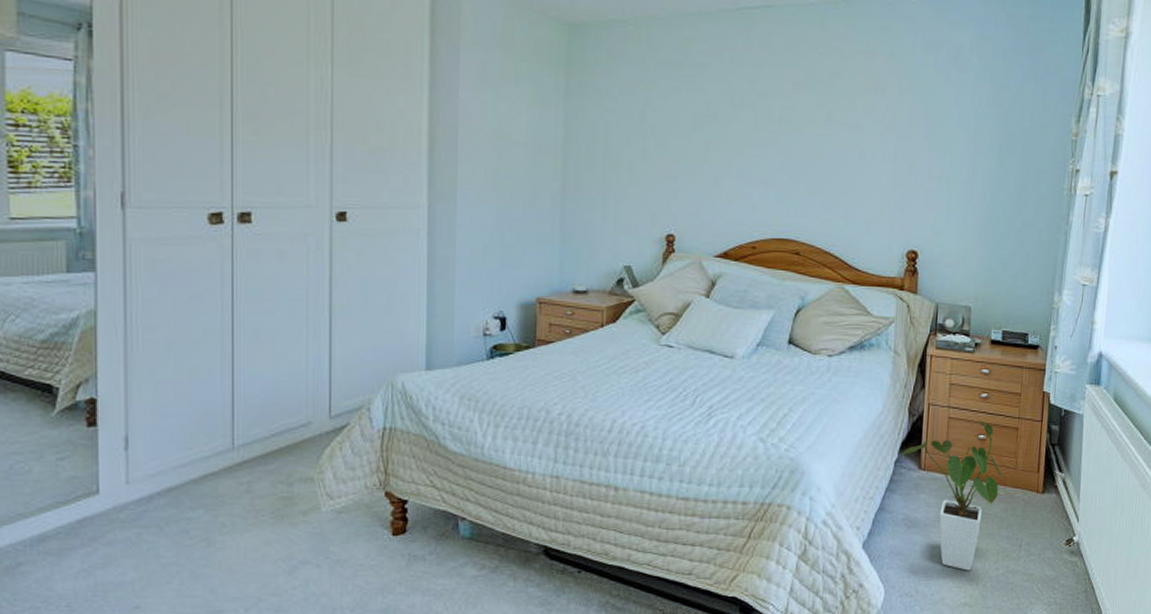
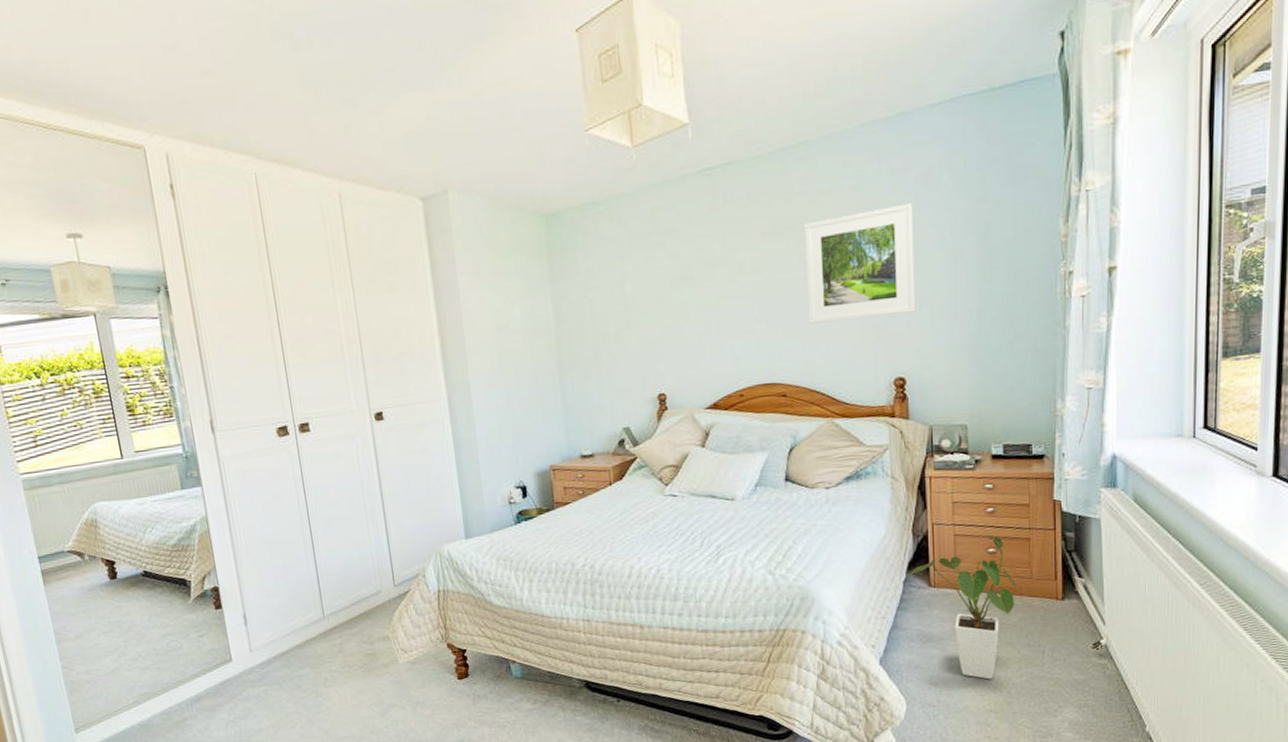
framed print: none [830,78,942,187] -> present [804,203,916,324]

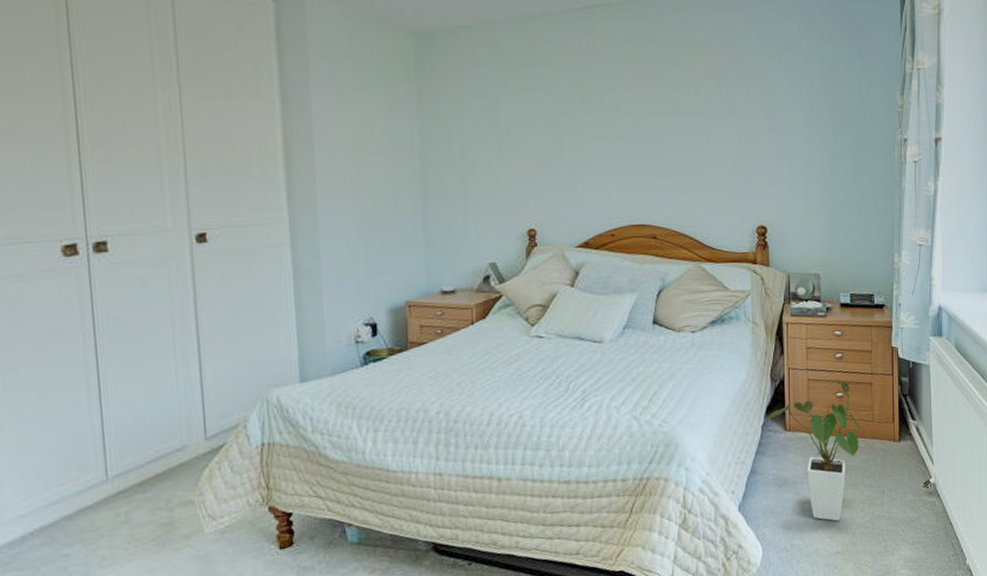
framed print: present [804,203,916,324] -> none [678,63,777,168]

